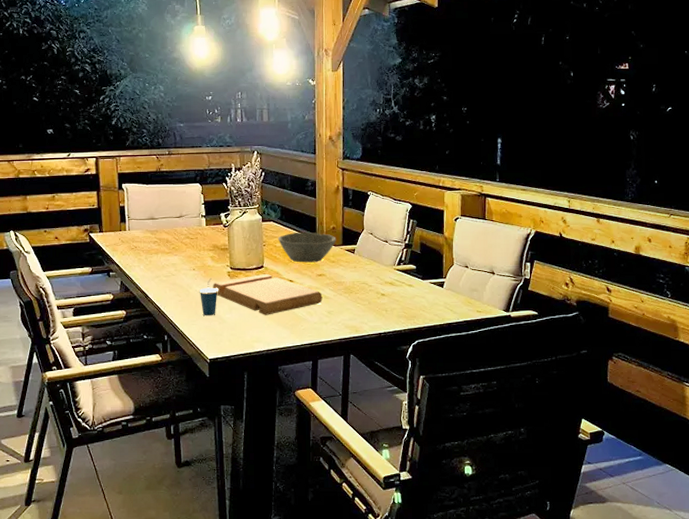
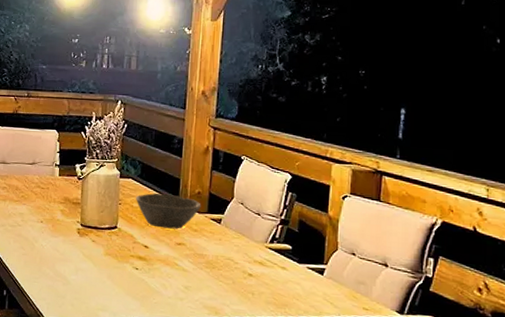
cup: present [199,277,218,316] -> none [44,233,65,276]
cutting board: present [213,273,323,315] -> none [60,235,180,282]

